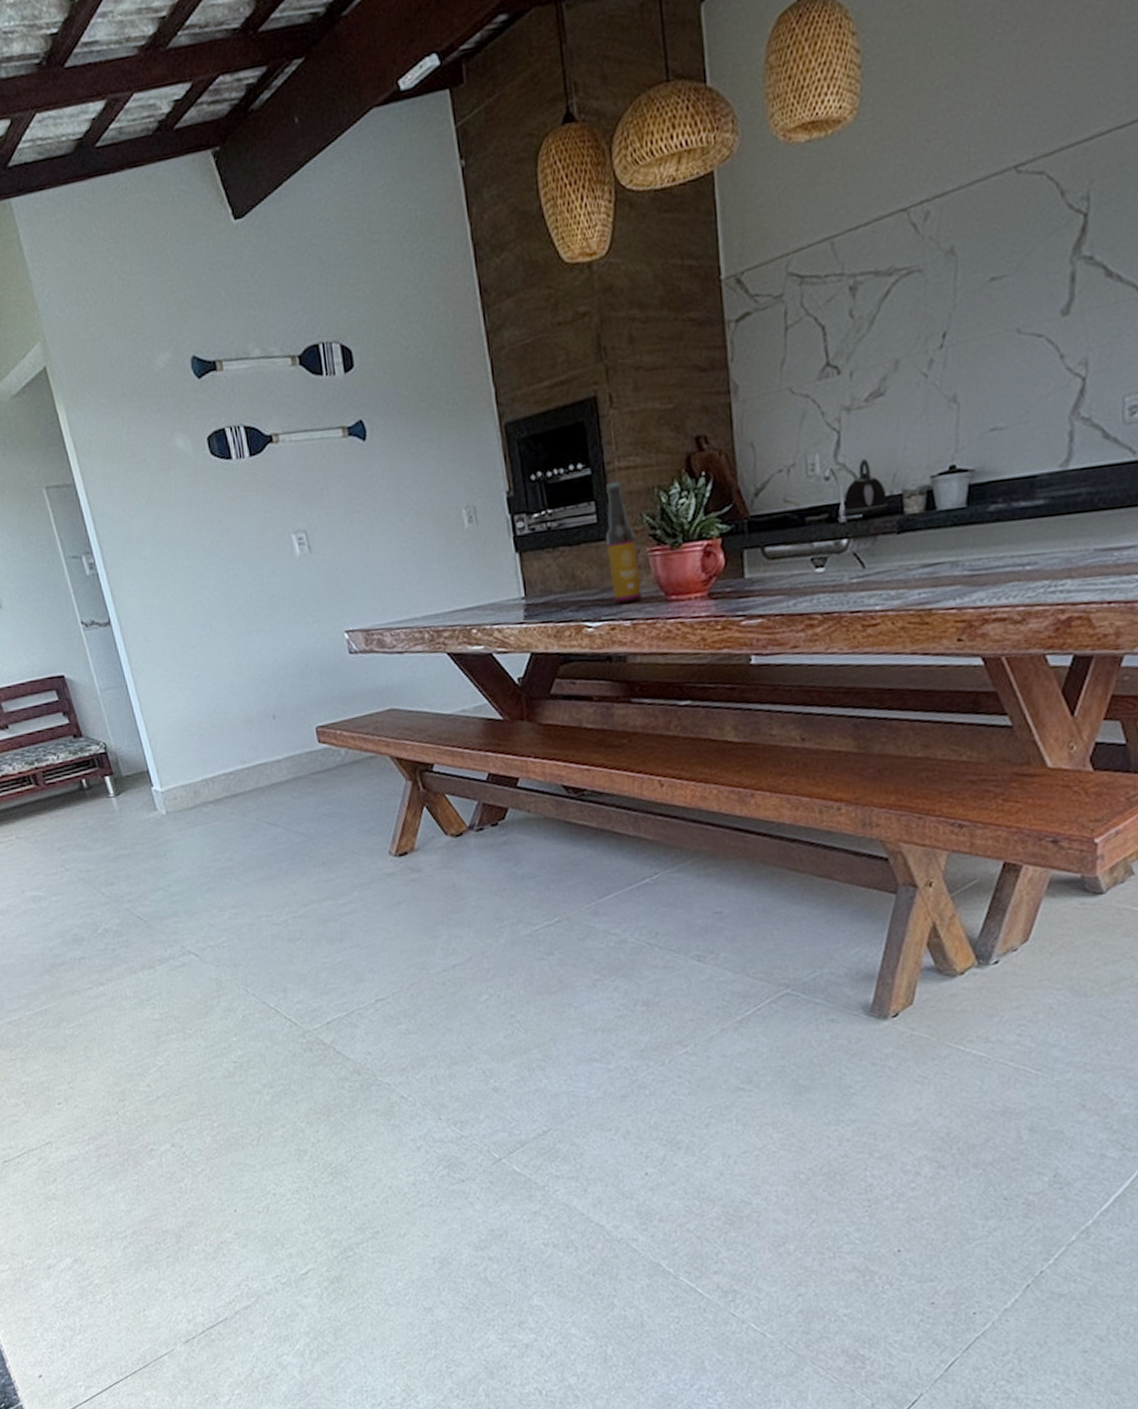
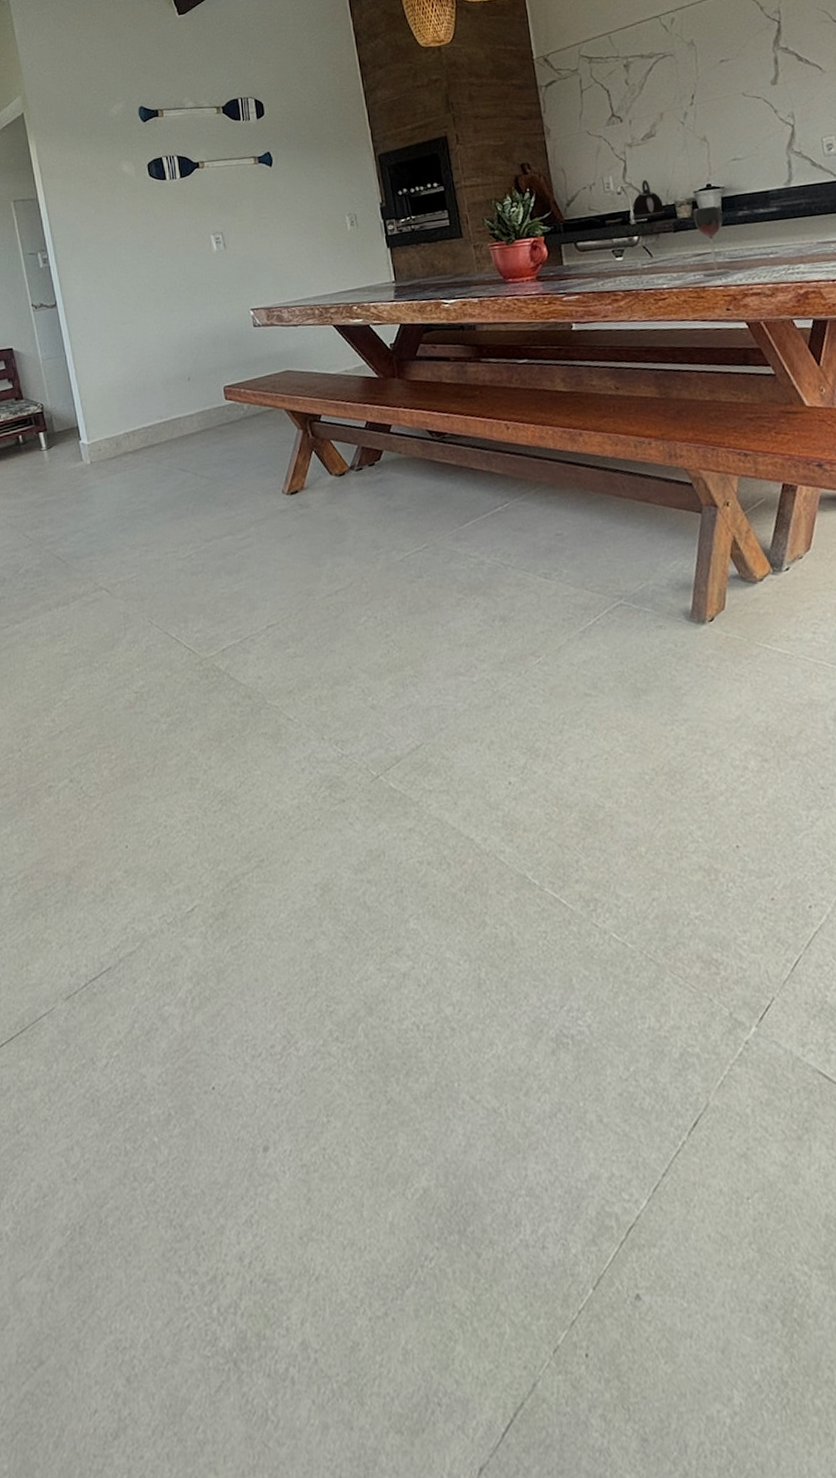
beer bottle: present [605,481,643,605] -> none [455,195,486,286]
wineglass: none [926,496,967,596] -> present [692,206,729,277]

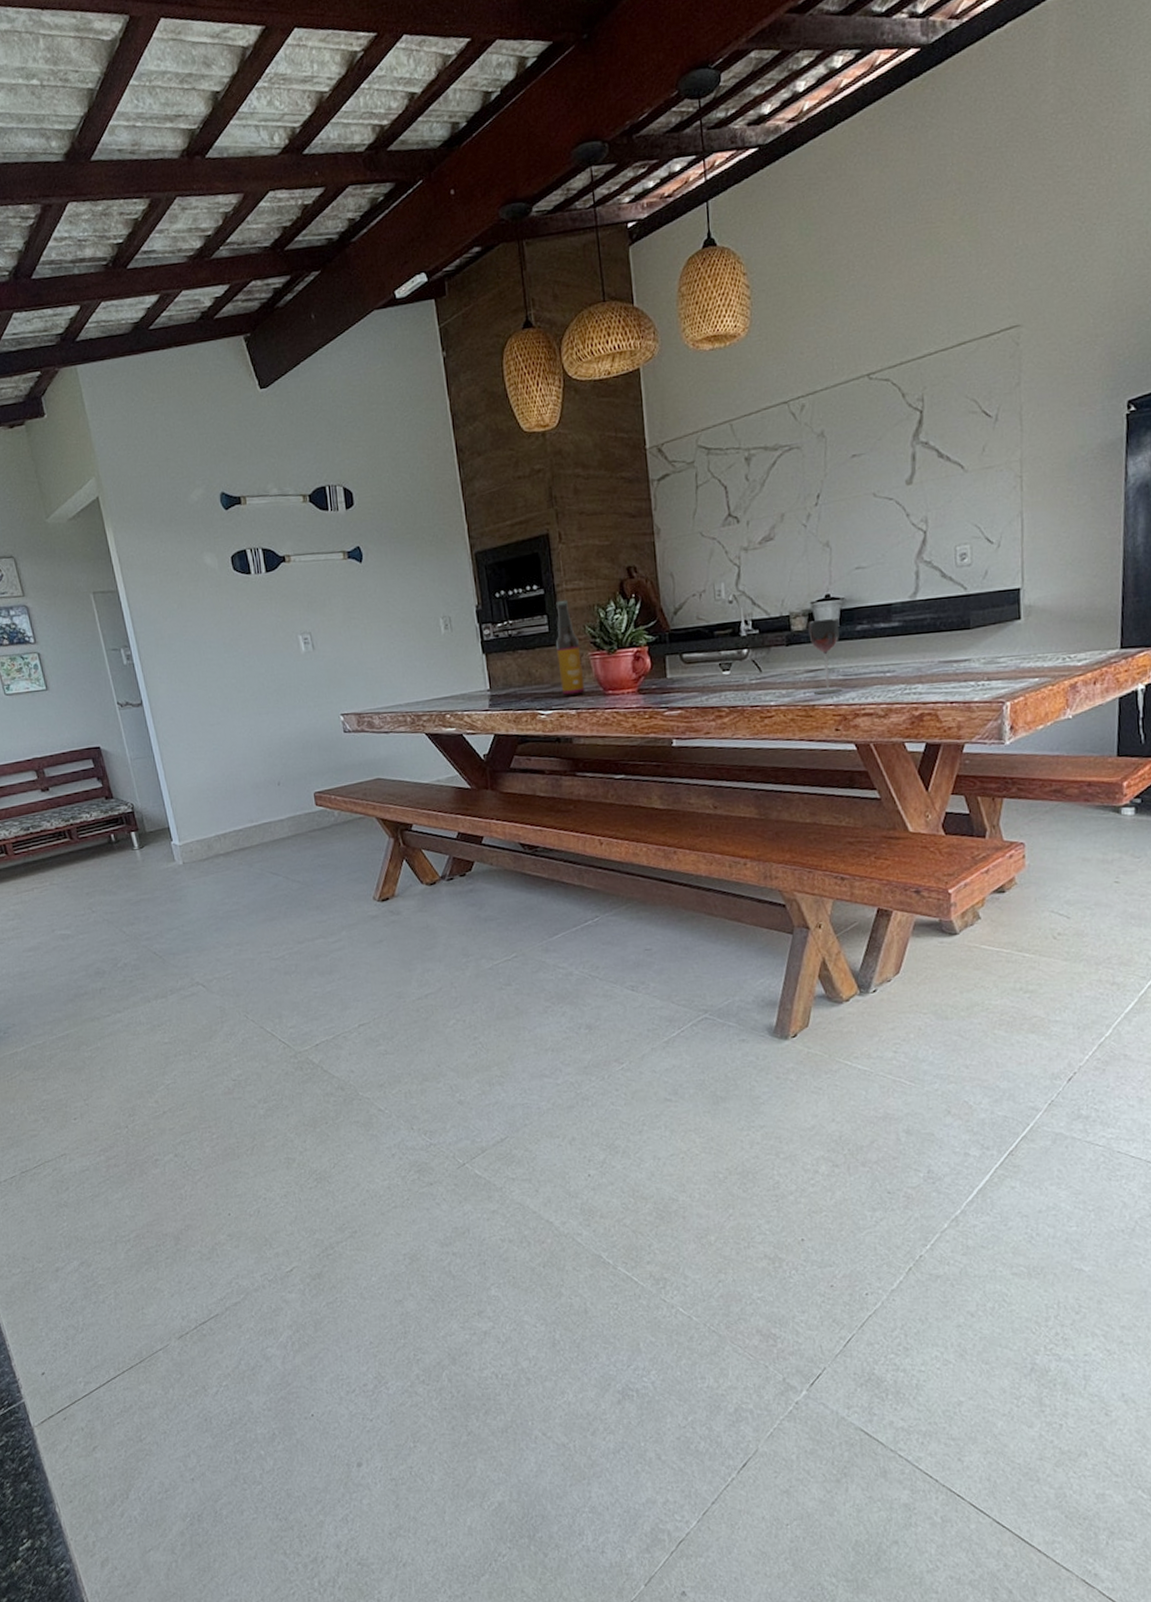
beer bottle: none [455,195,486,286] -> present [555,600,585,697]
kettle: present [633,179,666,220] -> none [744,587,779,631]

